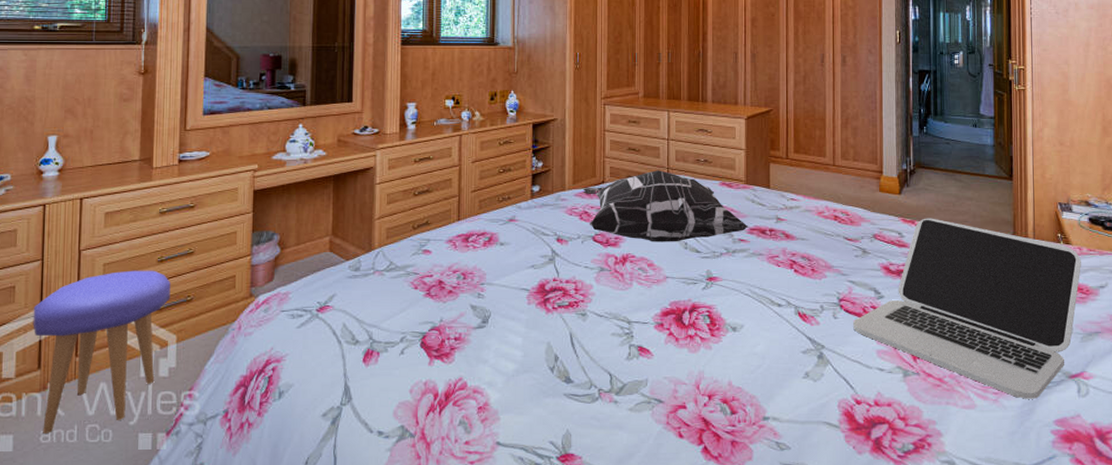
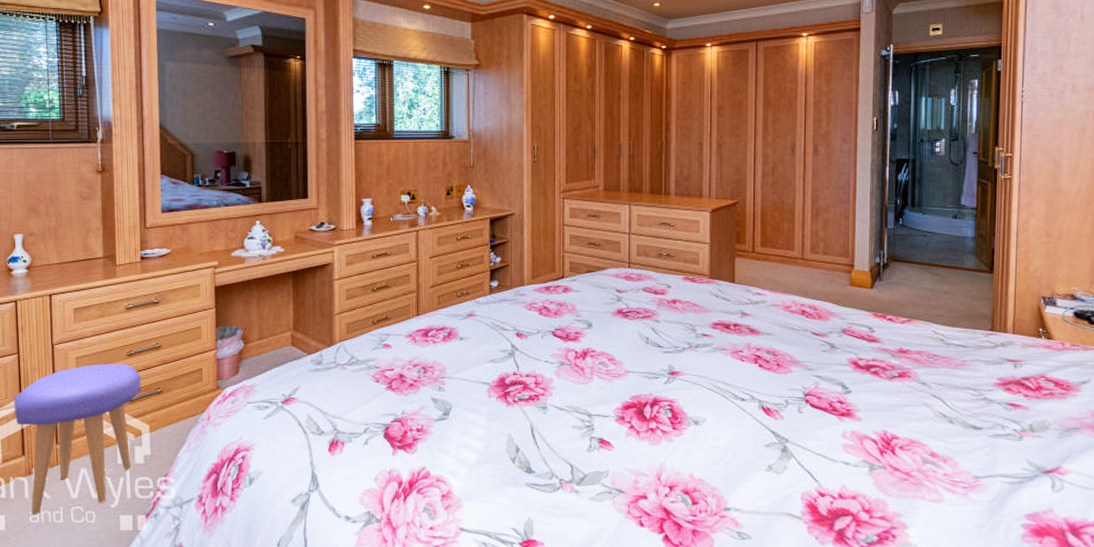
decorative pillow: present [583,170,749,242] -> none [542,265,713,337]
laptop: present [853,218,1081,399] -> none [819,312,1063,494]

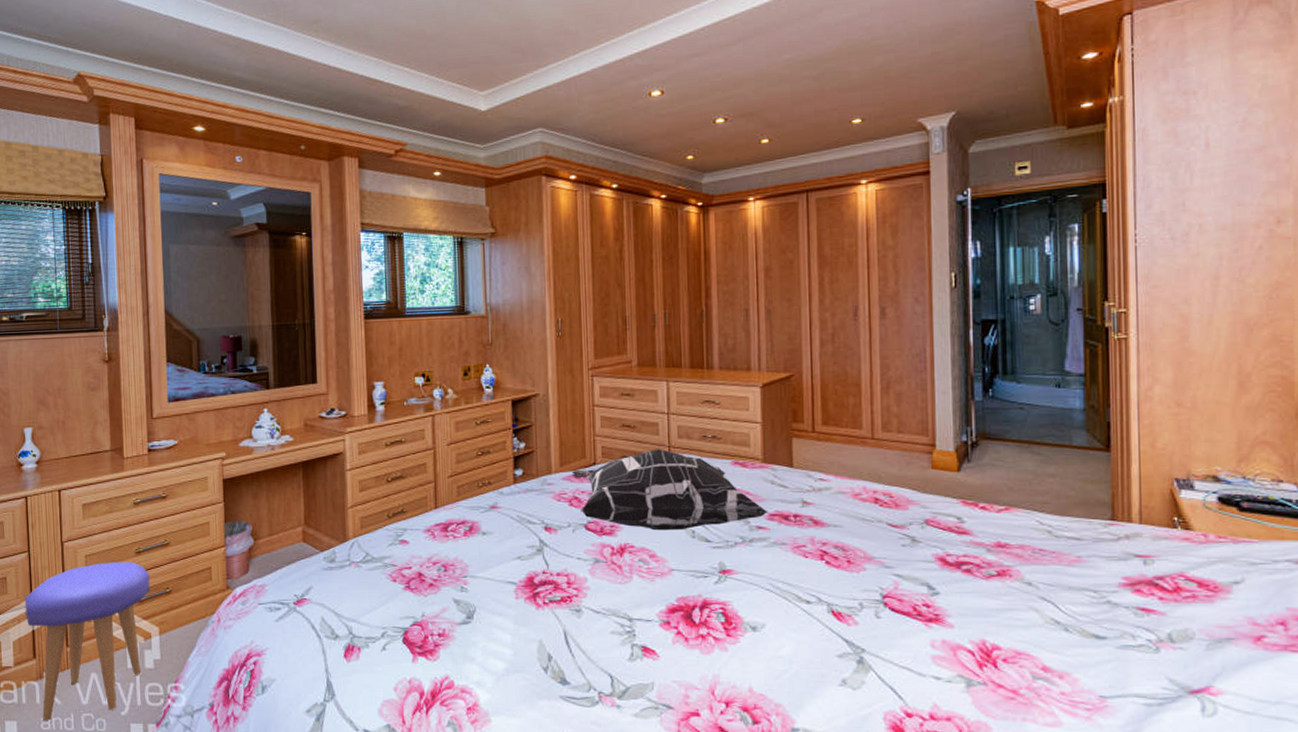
decorative pillow: none [542,265,713,337] -> present [571,449,769,531]

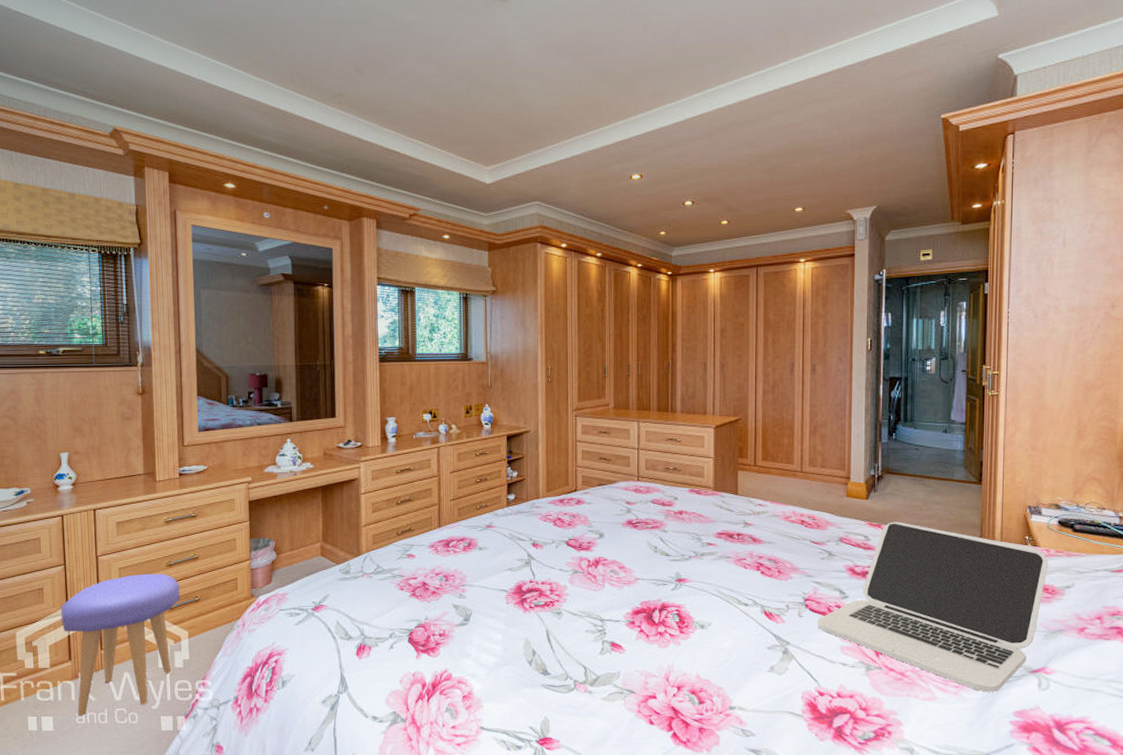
decorative pillow: present [571,449,769,531] -> none [556,478,717,546]
laptop: none [901,499,1207,718] -> present [818,522,1048,692]

